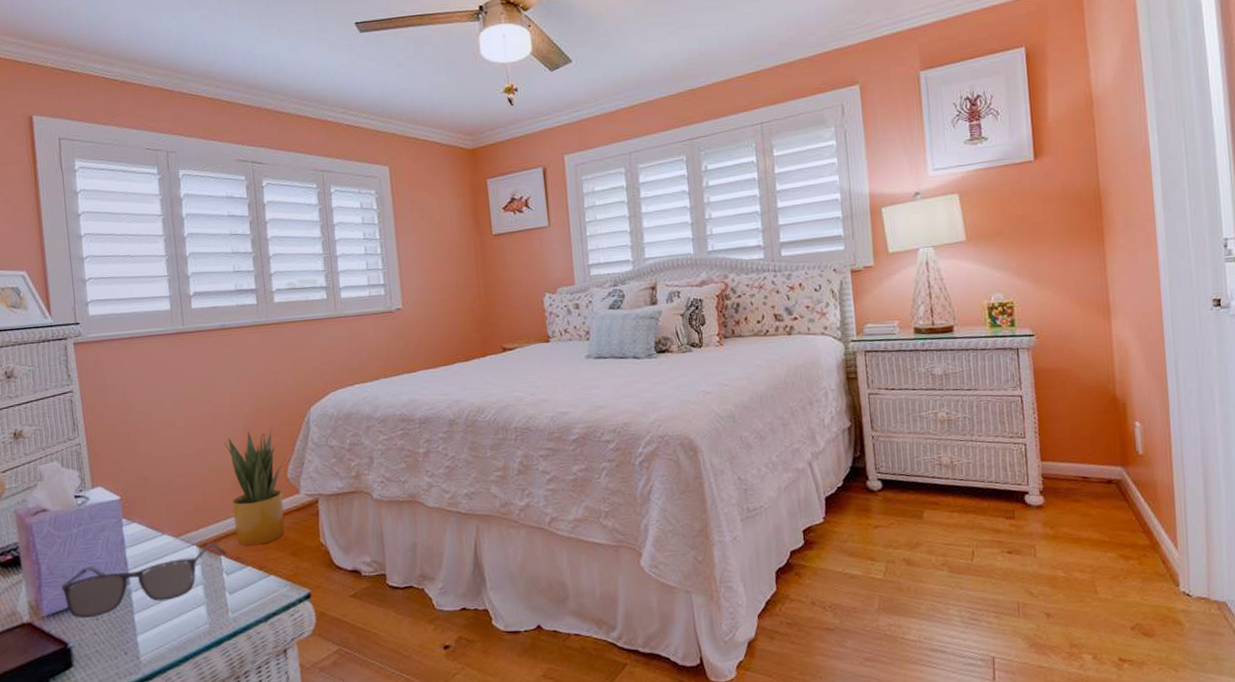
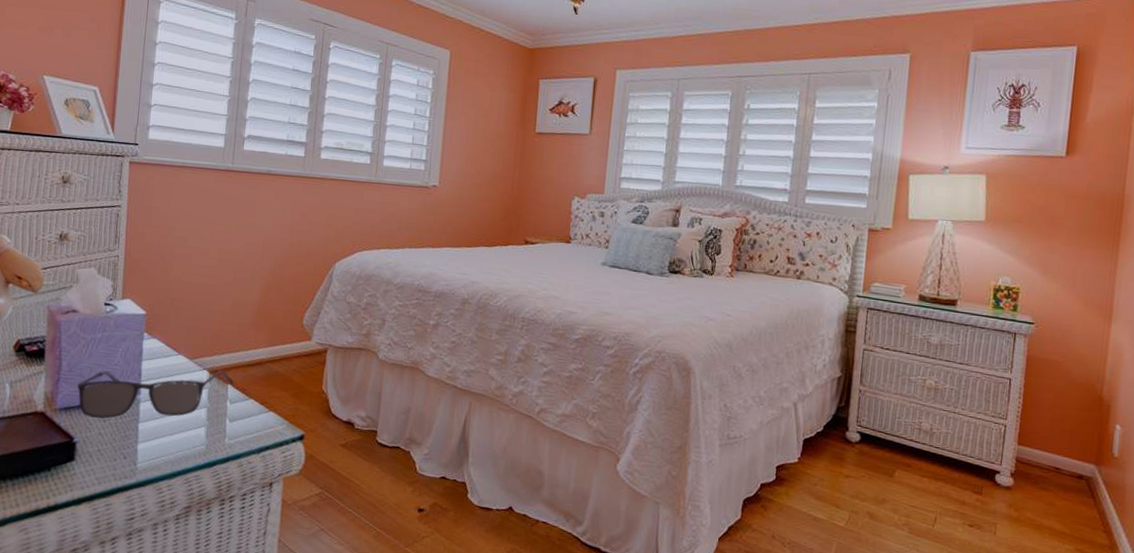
planter: present [224,429,285,547] -> none [245,274,302,382]

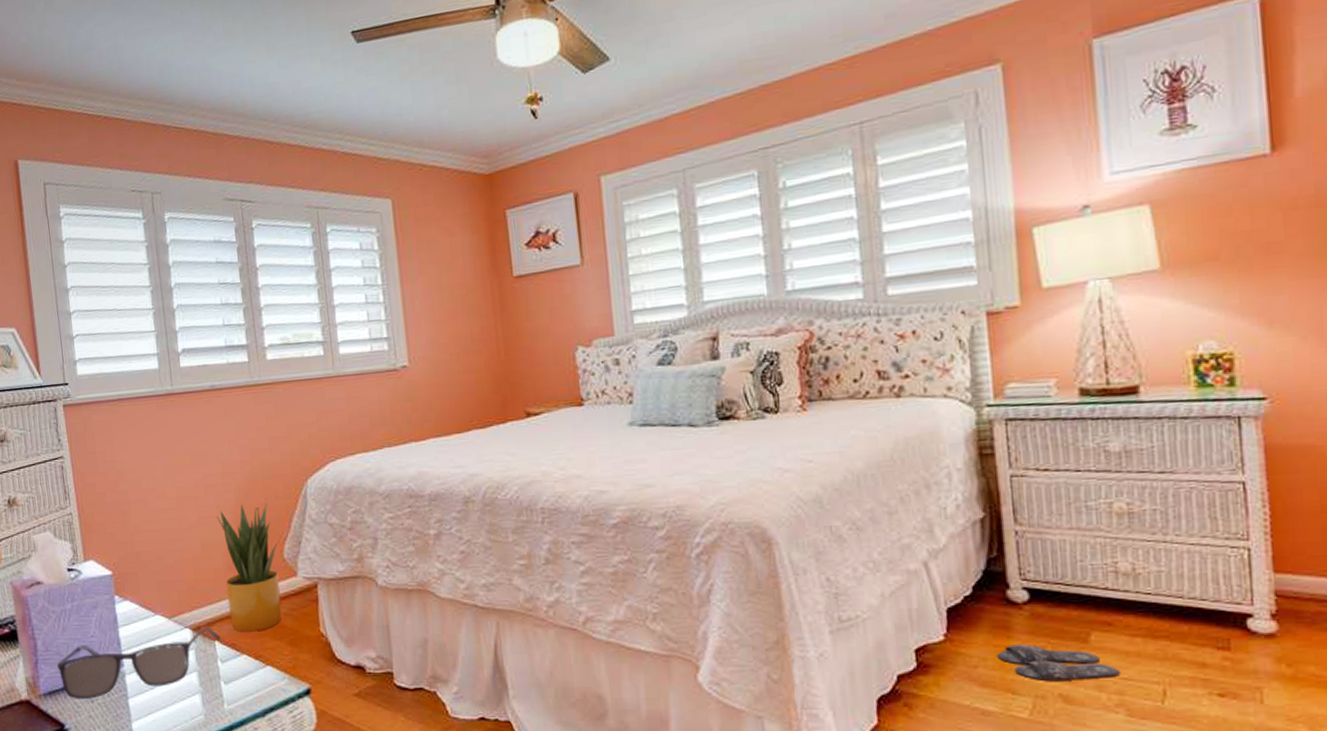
planter: none [245,274,302,382] -> present [217,503,282,633]
slippers: none [831,472,910,504] -> present [997,644,1120,682]

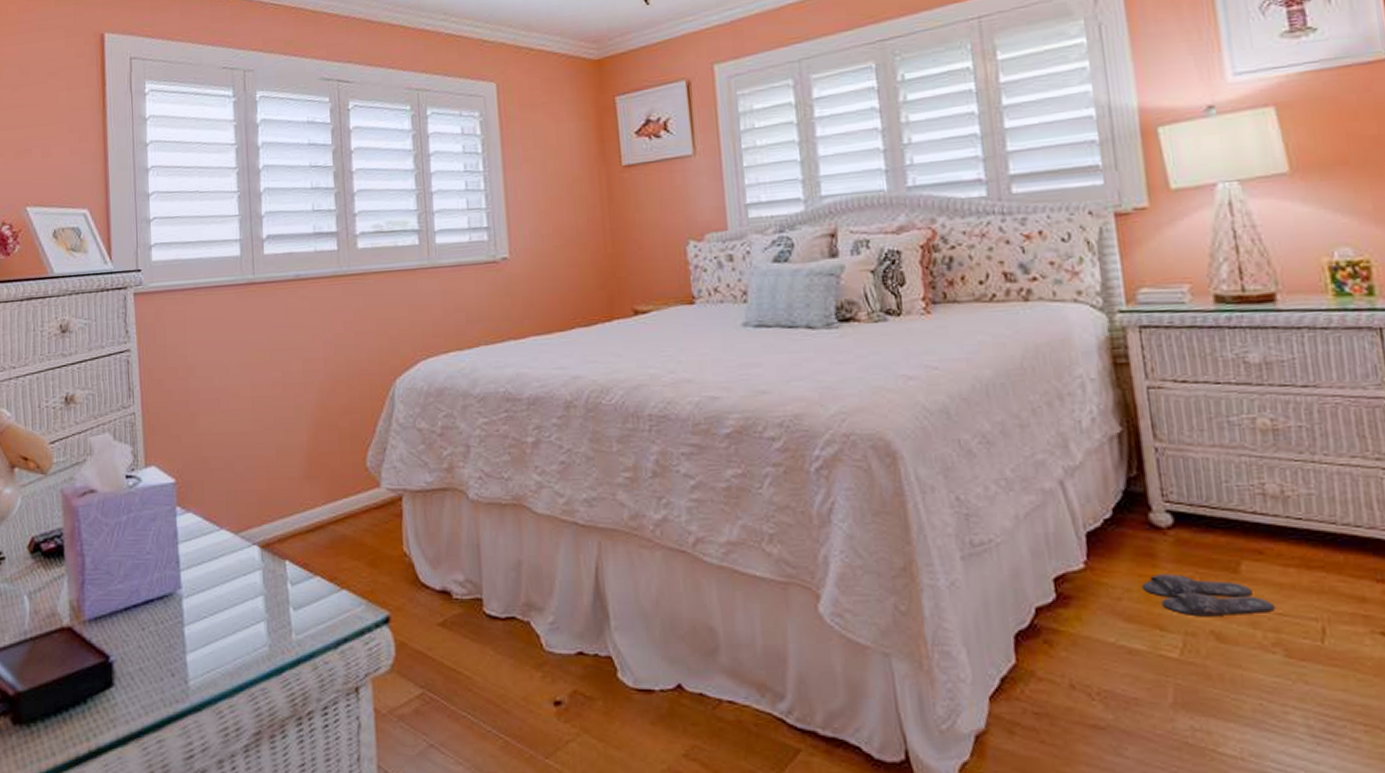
eyeglasses: present [57,627,221,700] -> none [106,543,292,628]
planter: present [217,503,282,633] -> none [295,404,363,552]

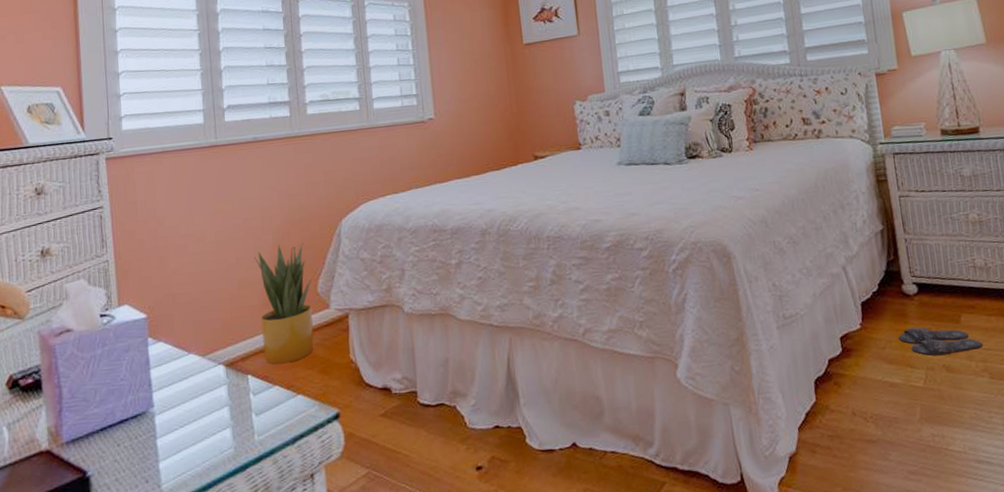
planter: none [295,404,363,552] -> present [254,242,314,365]

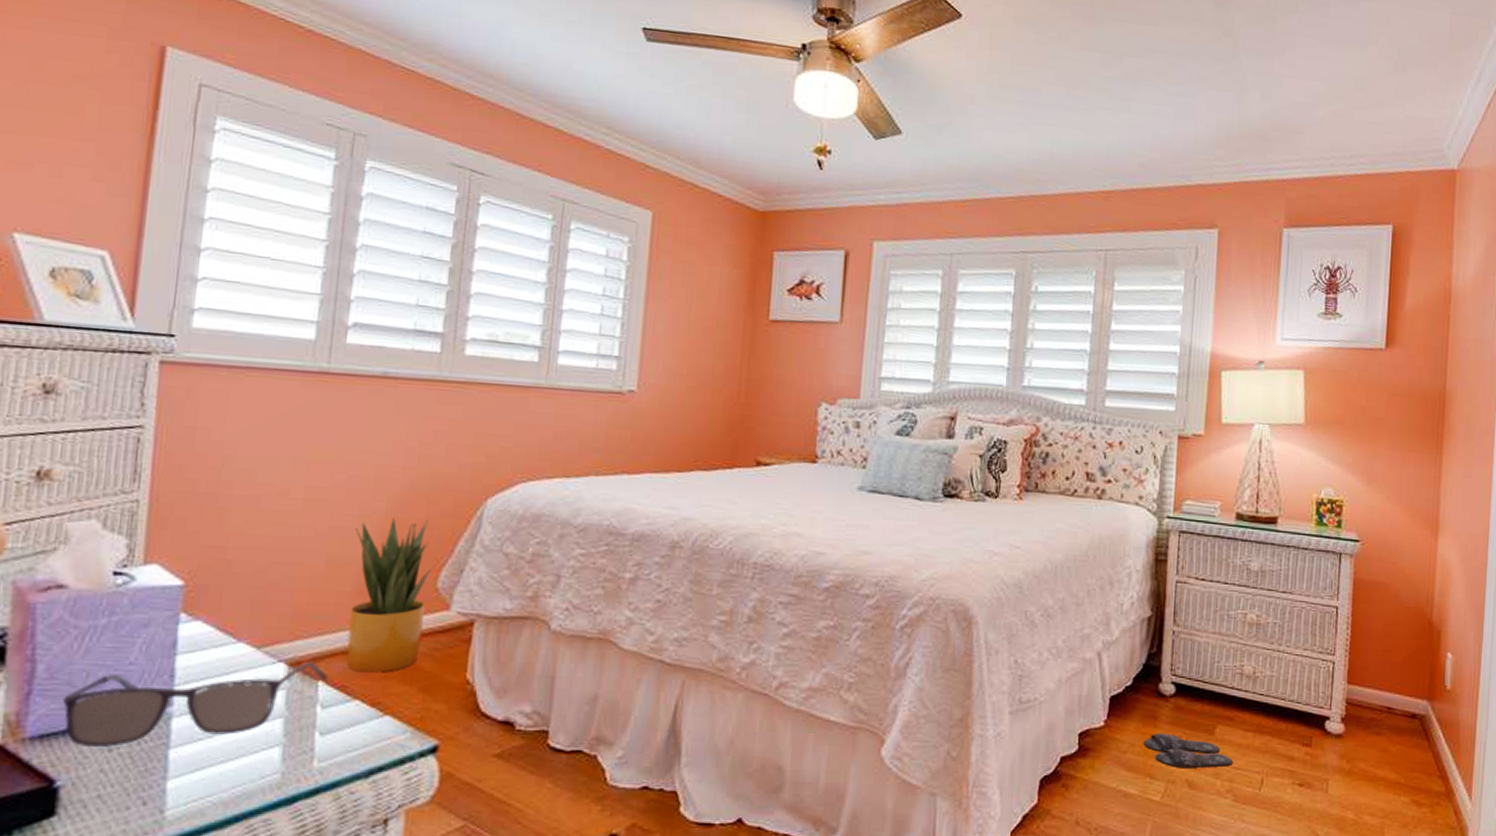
eyeglasses: none [83,361,254,445] -> present [63,662,328,748]

